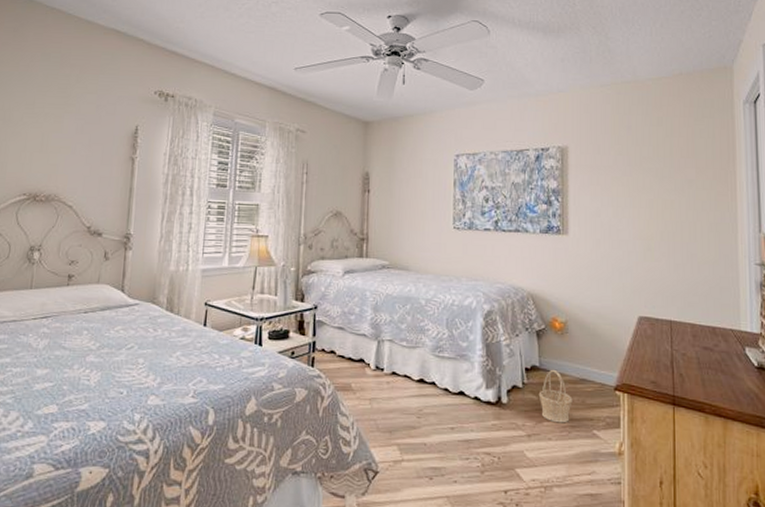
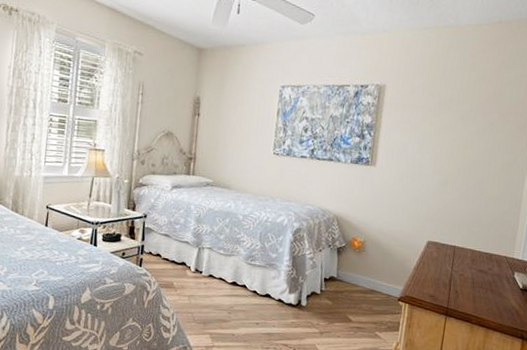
basket: present [538,369,573,423] -> none [333,280,362,325]

